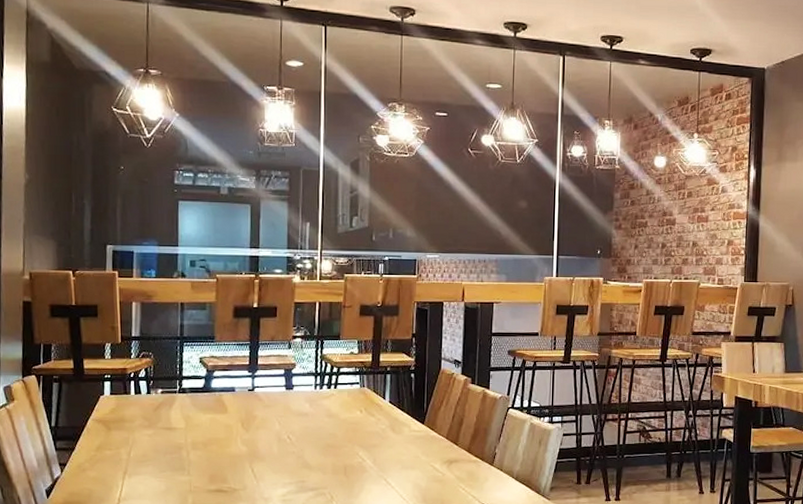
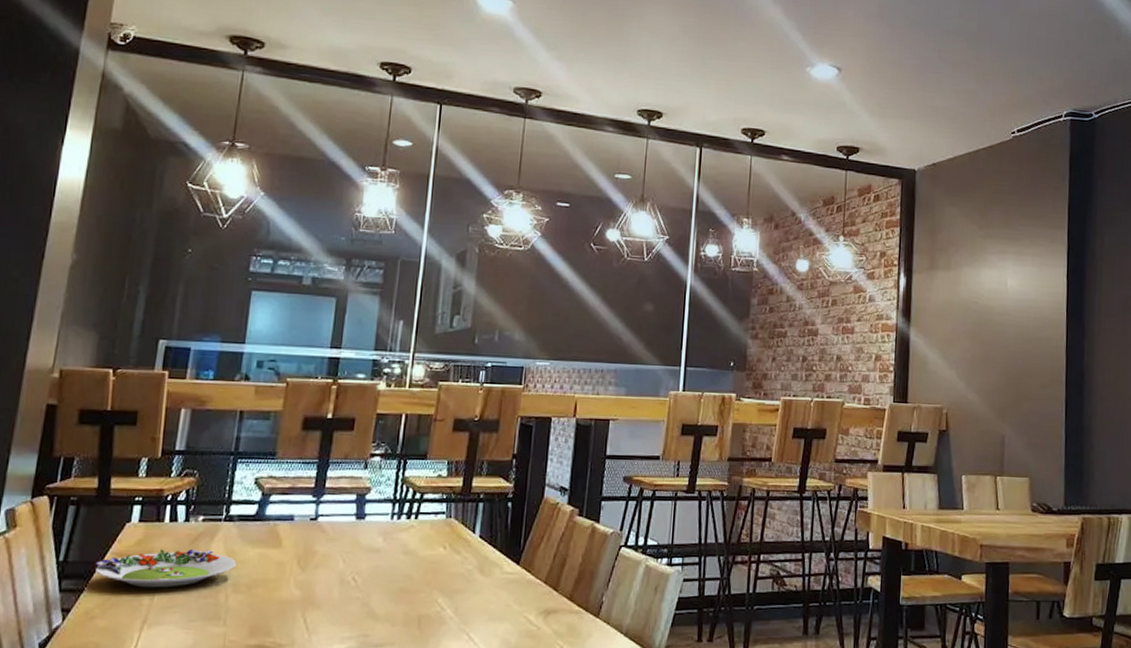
salad plate: none [81,415,192,447] -> present [95,548,236,588]

